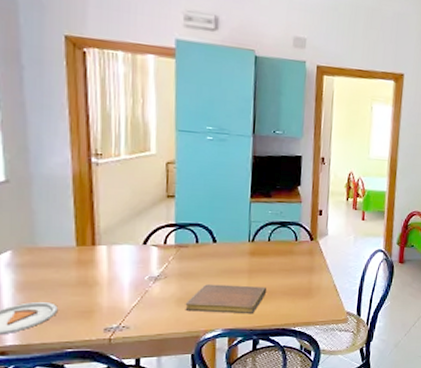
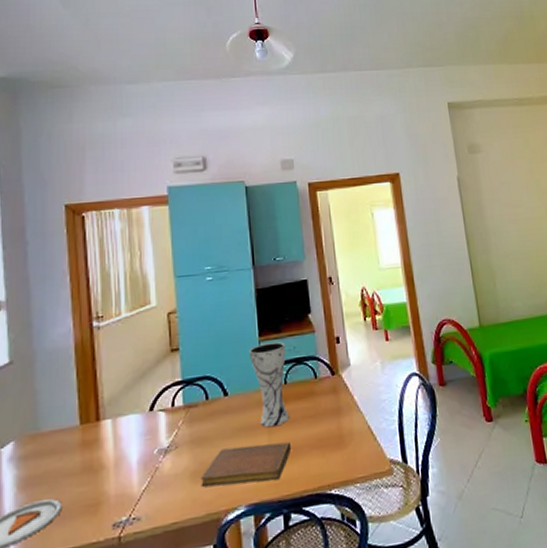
vase: none [239,204,273,274] -> present [248,341,290,428]

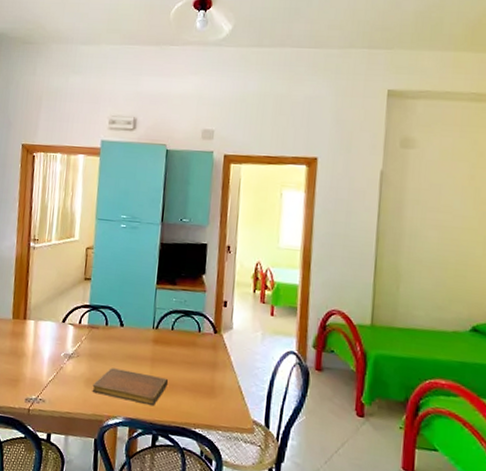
vase: present [248,341,290,428] -> none [145,291,178,363]

